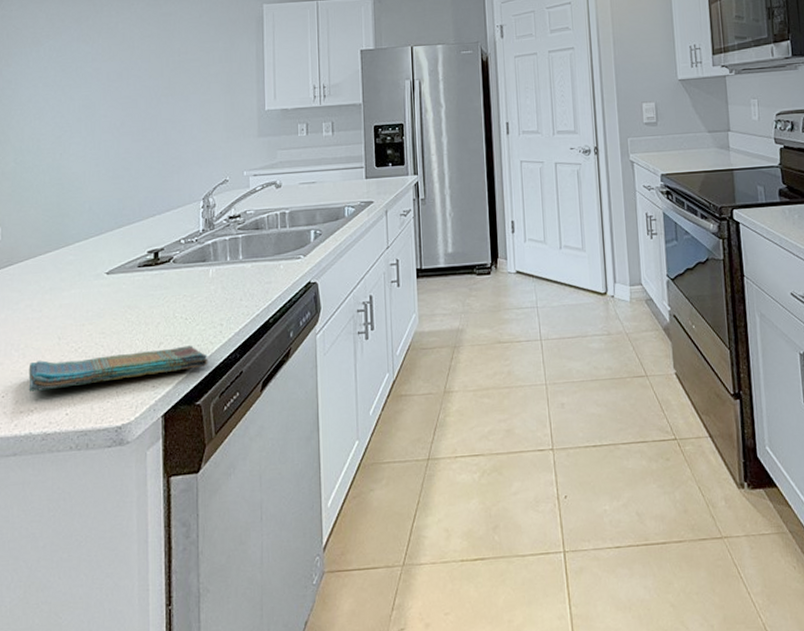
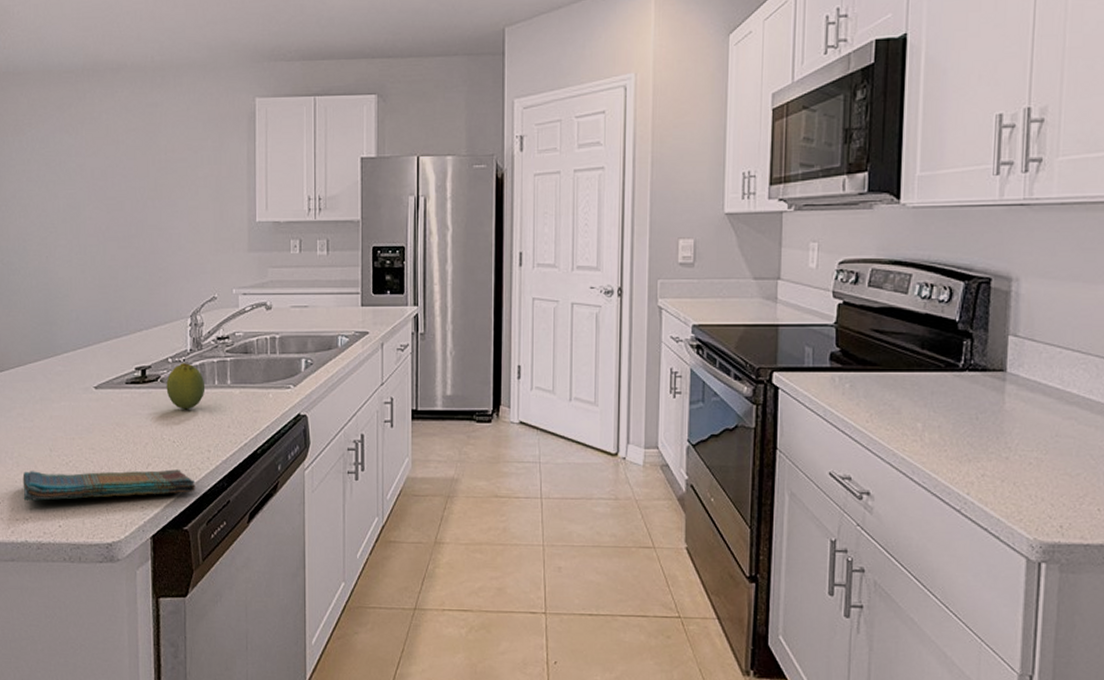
fruit: none [178,243,218,287] -> present [166,363,206,410]

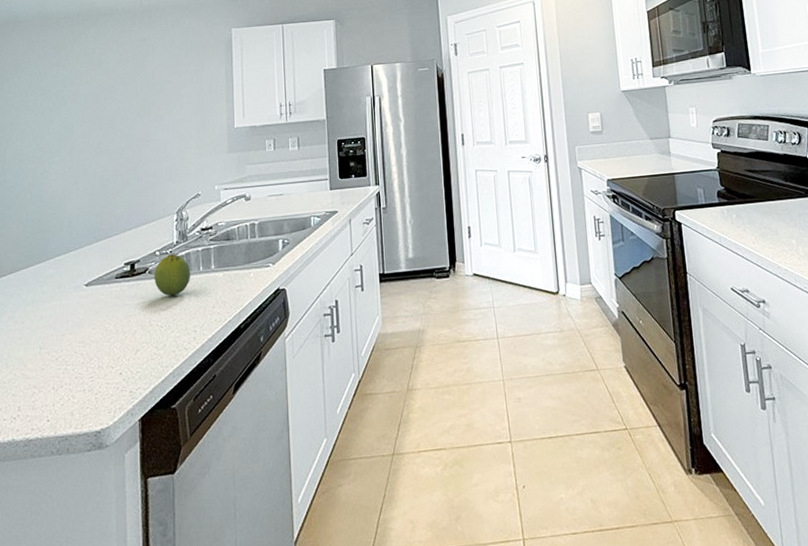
dish towel: present [22,469,196,501] -> none [11,352,183,400]

